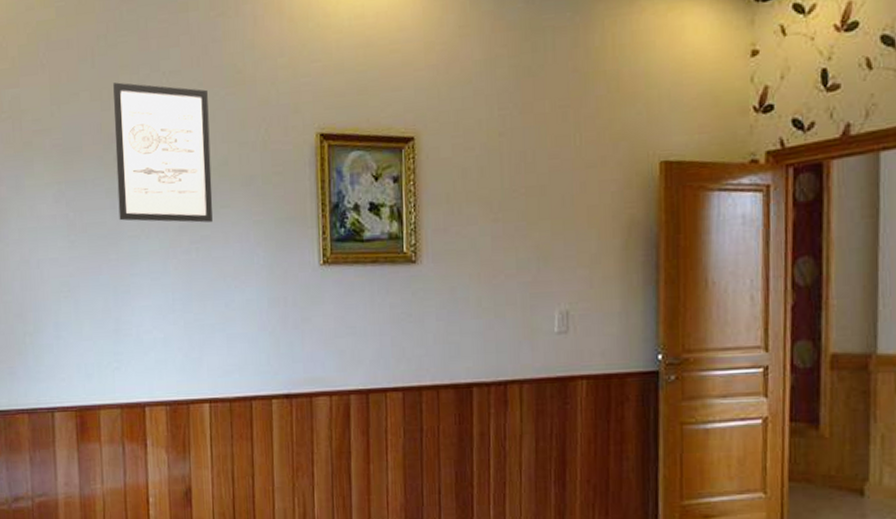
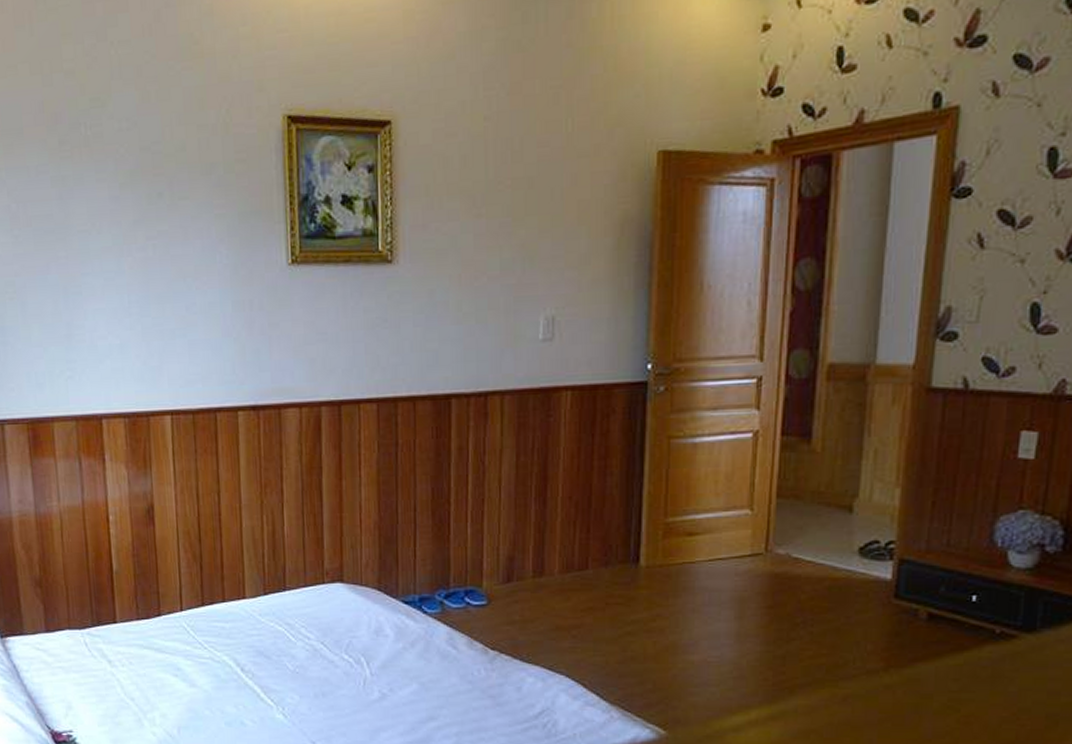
wall art: present [113,82,213,223] -> none [55,53,170,216]

